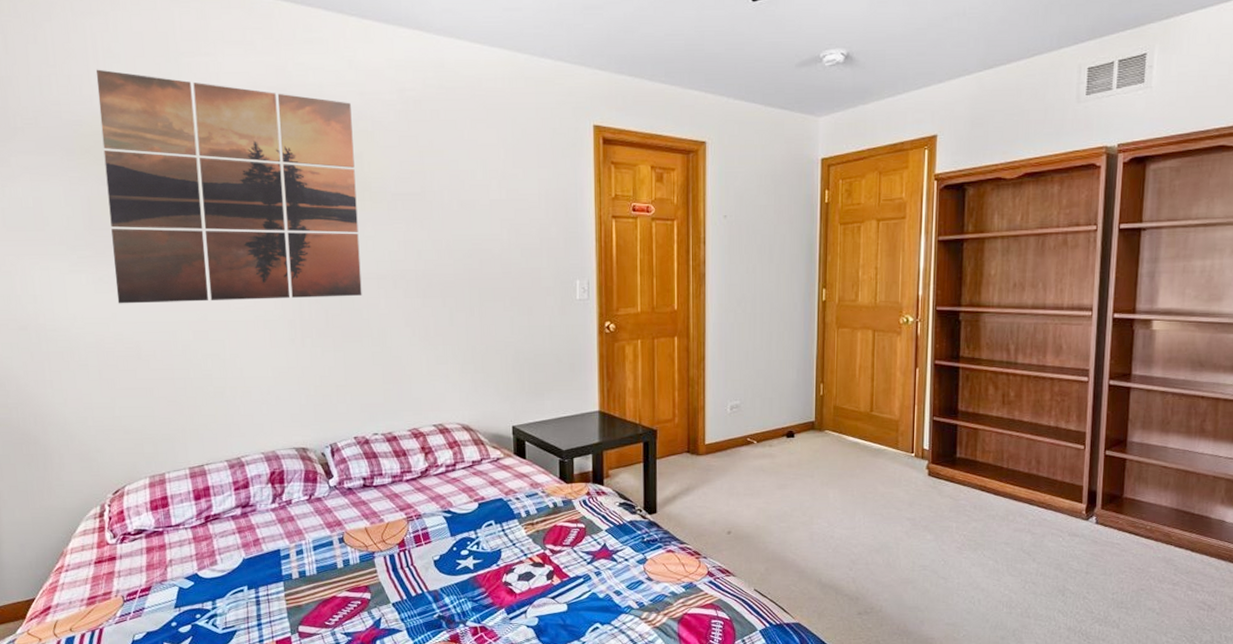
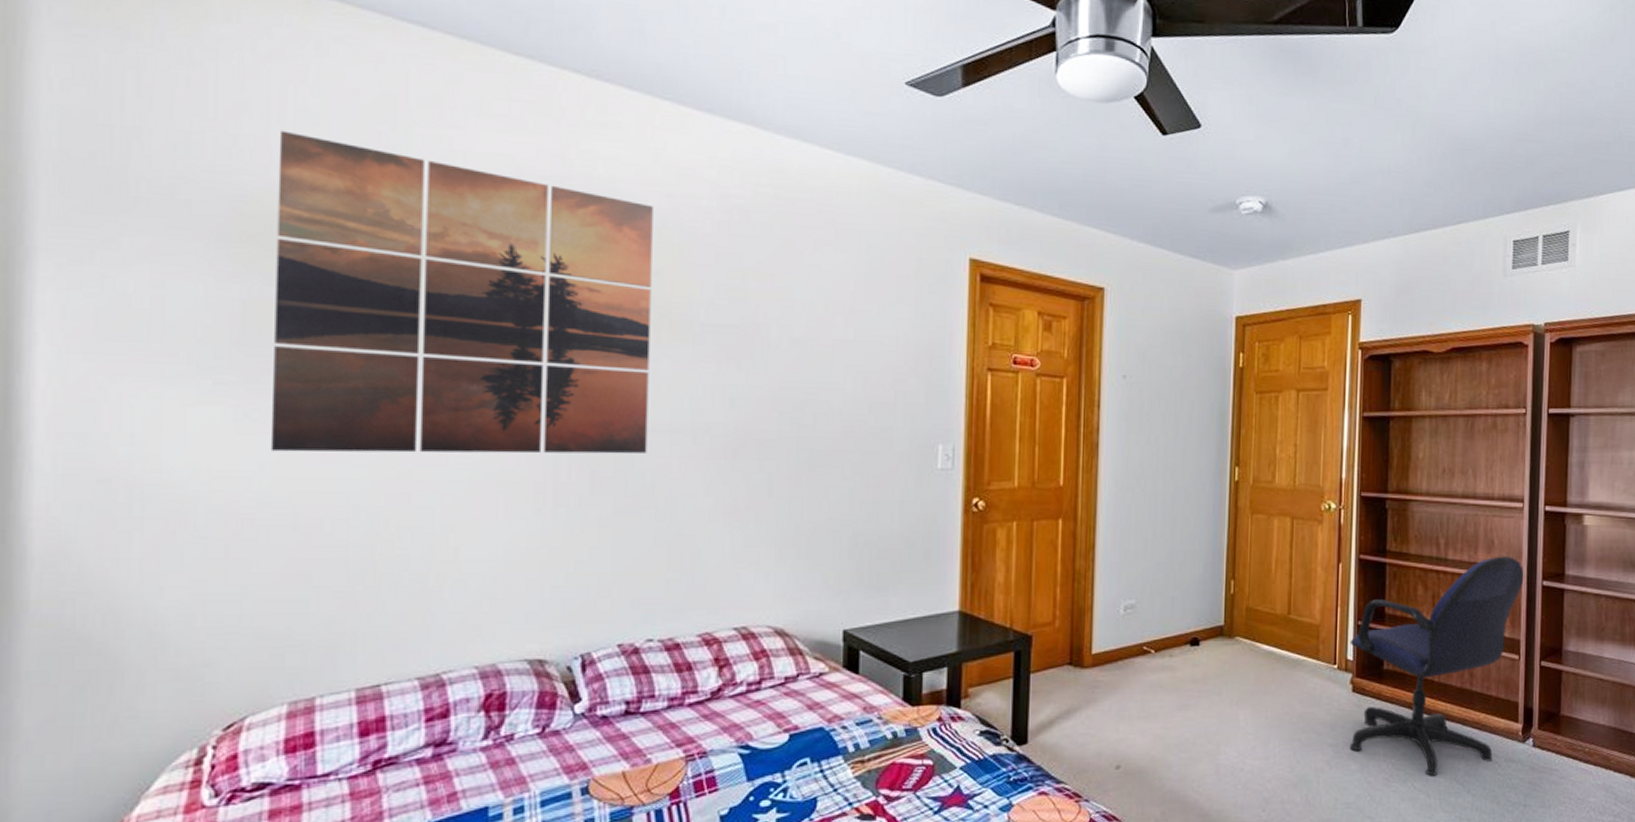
office chair: none [925,359,1091,546] -> present [1349,556,1524,776]

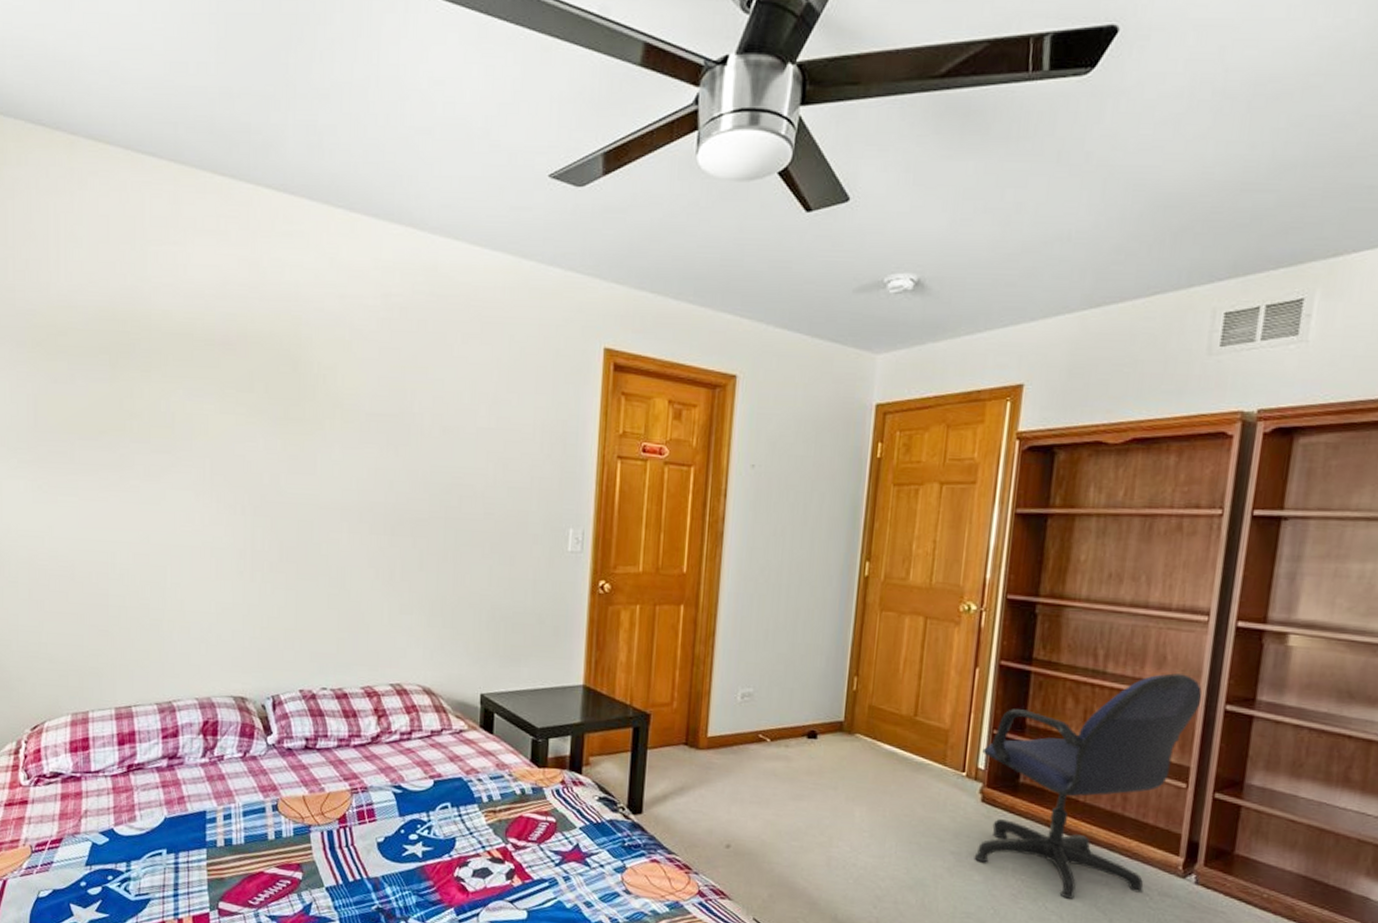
wall art: present [270,130,653,454] -> none [55,254,329,528]

